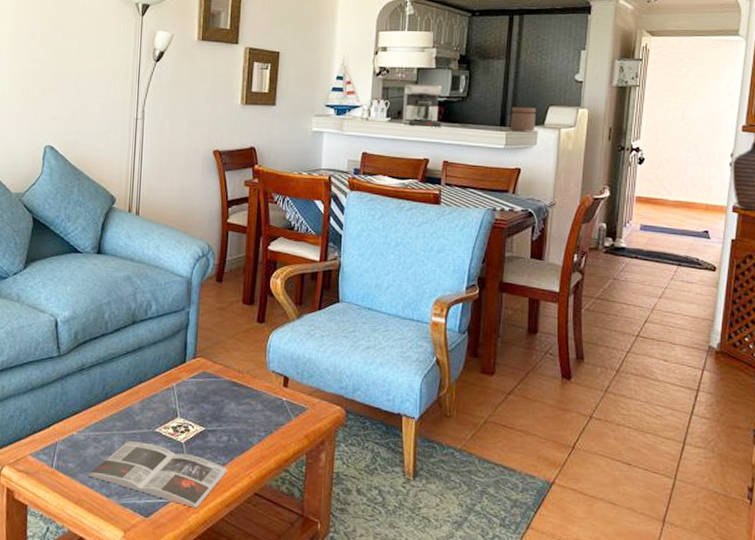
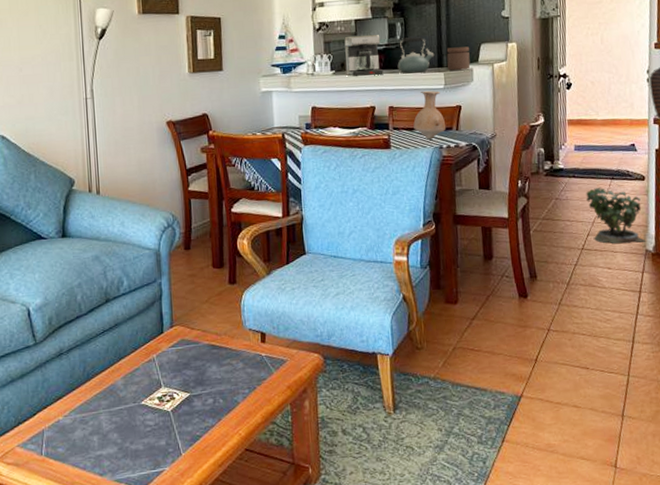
magazine: present [88,441,228,508] -> none [78,416,218,473]
kettle: none [457,92,498,130] -> present [397,37,435,74]
vase: none [467,148,502,200] -> present [413,90,447,140]
potted plant: none [648,272,709,338] -> present [586,185,645,245]

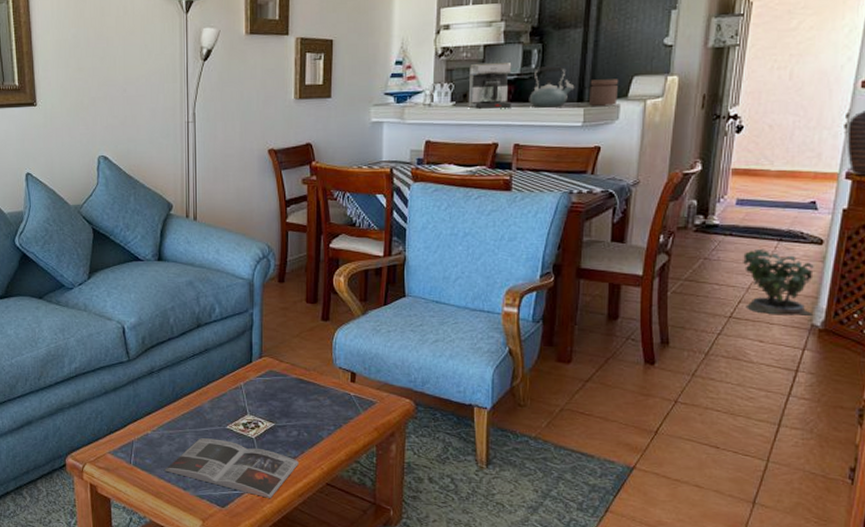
magazine: none [78,416,218,473] -> present [164,438,300,498]
vase: present [413,90,447,140] -> none [541,128,580,183]

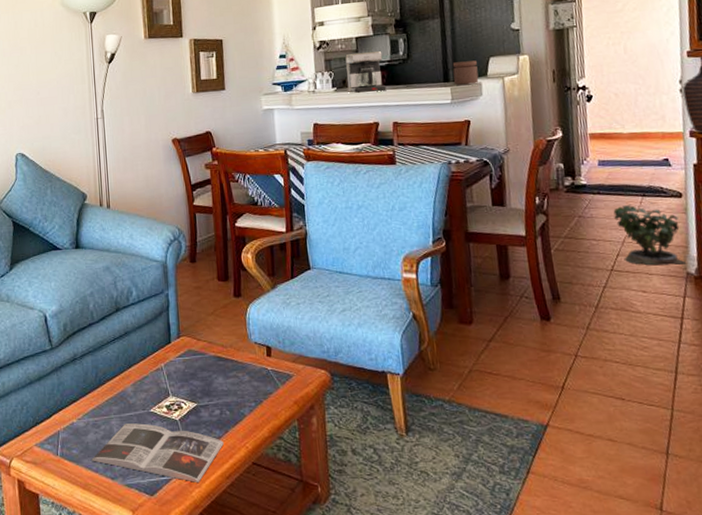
kettle: present [529,66,575,108] -> none [401,52,440,89]

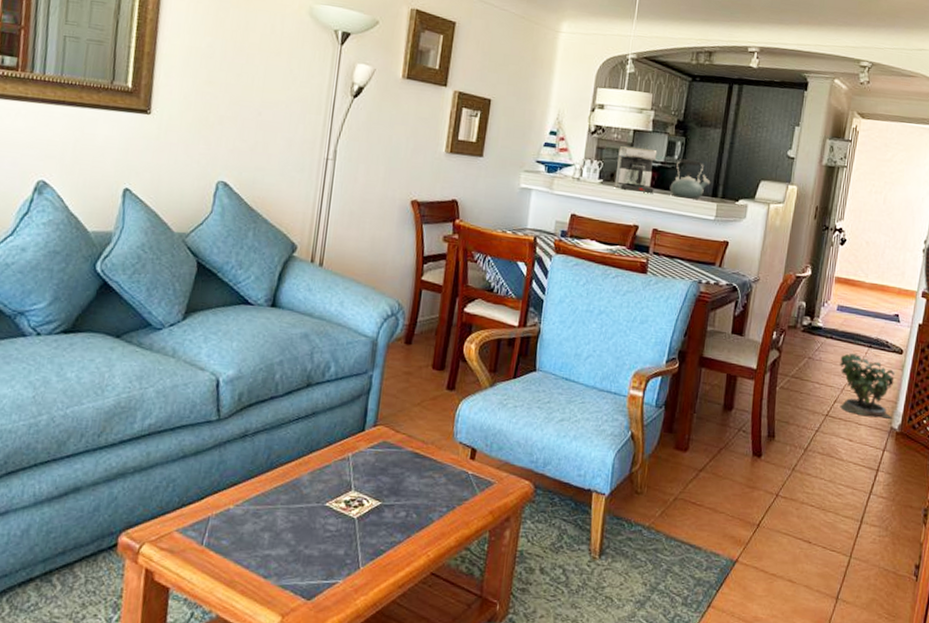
magazine: present [91,423,225,482] -> none [243,516,404,589]
kettle: none [401,52,440,89] -> present [669,158,711,199]
jar: present [452,60,479,86] -> none [721,178,748,206]

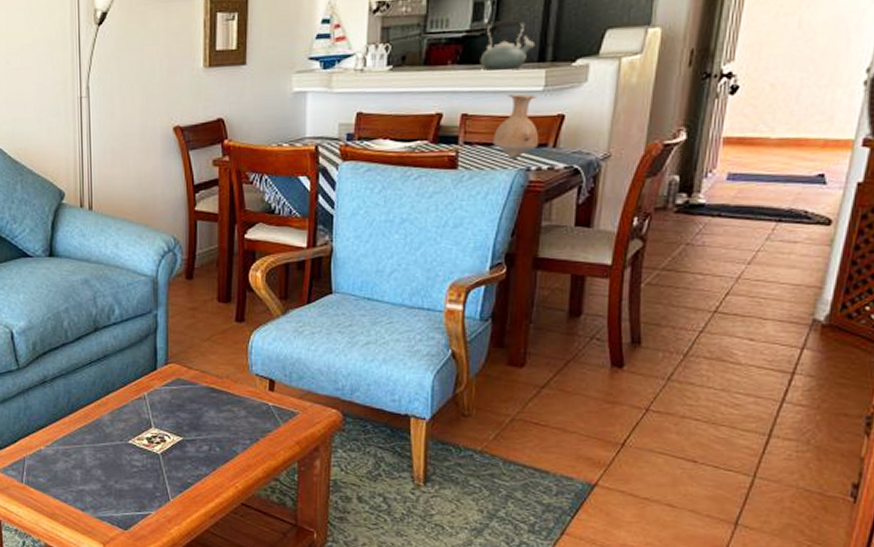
coffee maker: present [614,145,658,194] -> none [407,16,460,75]
vase: none [675,218,710,272] -> present [493,93,539,159]
potted plant: present [839,353,895,419] -> none [733,230,819,309]

